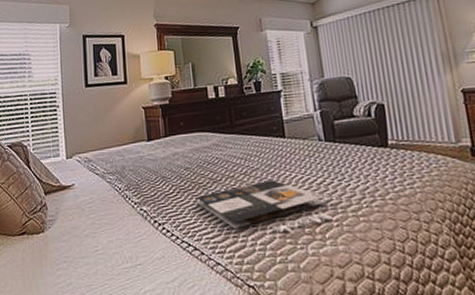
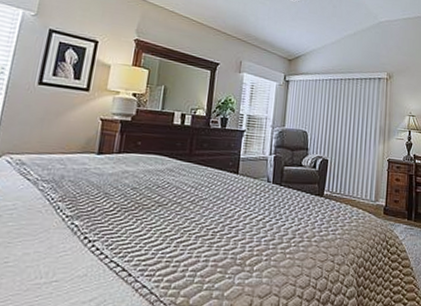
magazine: present [196,179,333,234] -> none [136,210,264,263]

